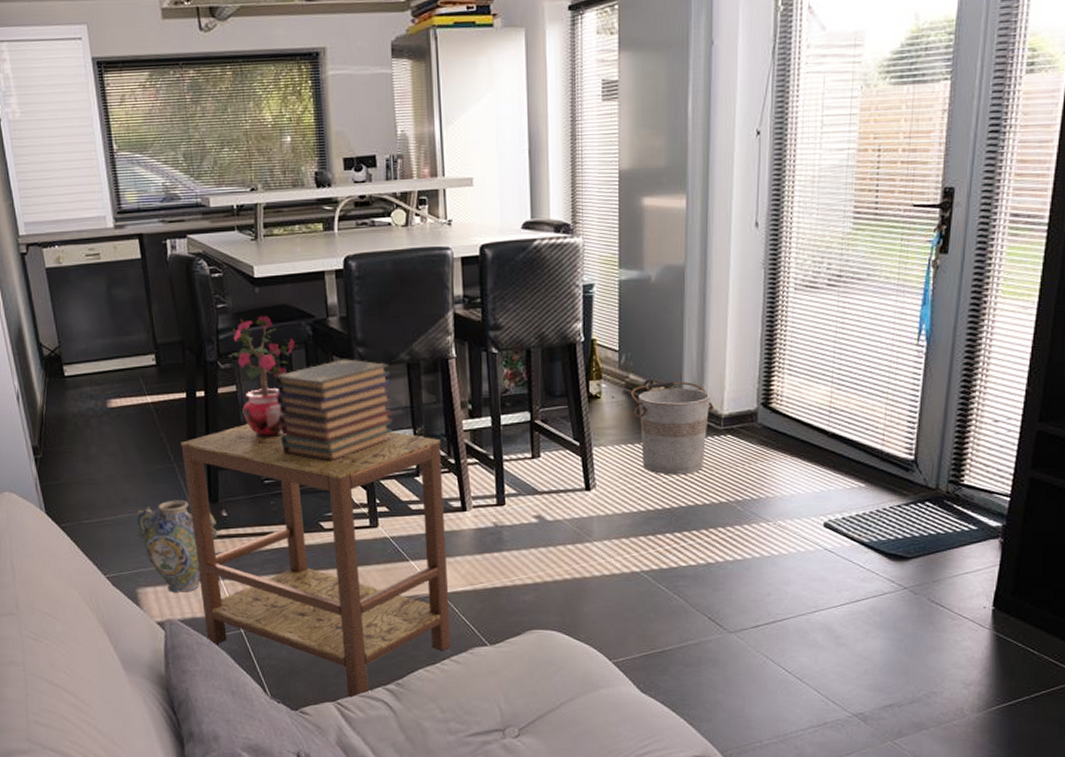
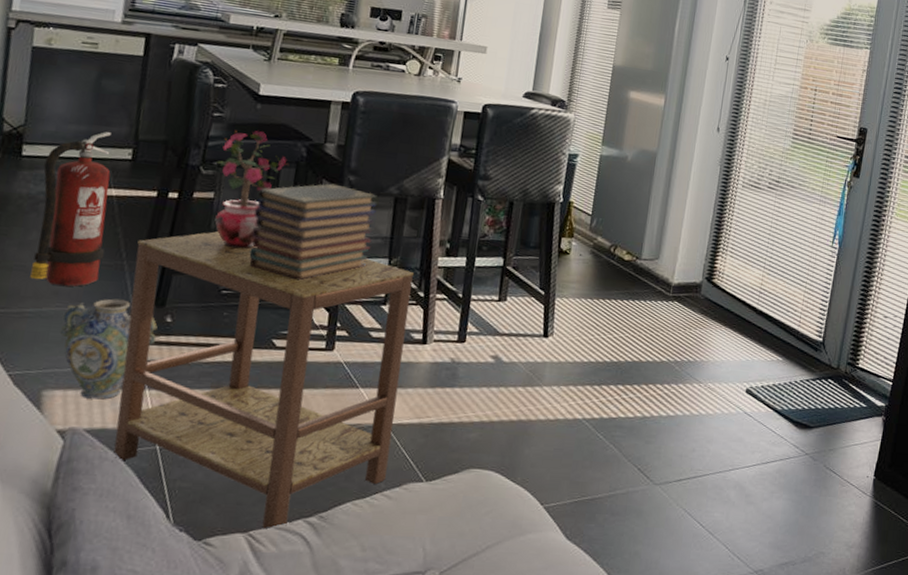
fire extinguisher: none [85,341,156,494] -> present [30,132,111,287]
bucket: present [630,381,714,475] -> none [596,247,667,333]

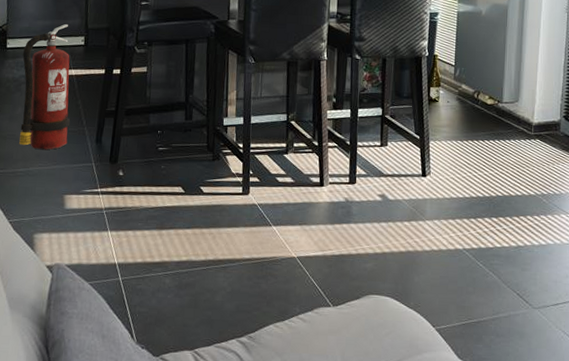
ceramic jug: present [60,298,158,400] -> none [43,158,113,240]
side table: present [113,231,415,530] -> none [88,99,309,348]
potted plant: present [214,129,288,249] -> none [147,13,201,113]
book stack: present [249,183,377,281] -> none [177,53,274,137]

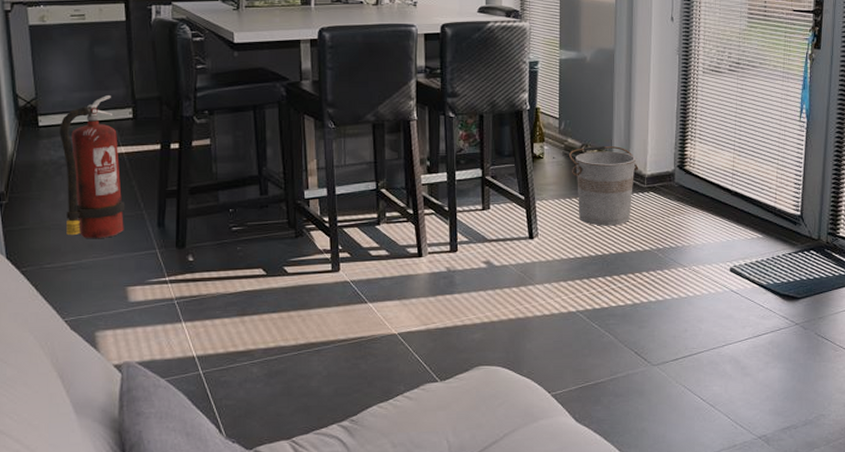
bucket: none [462,93,527,170] -> present [568,145,639,226]

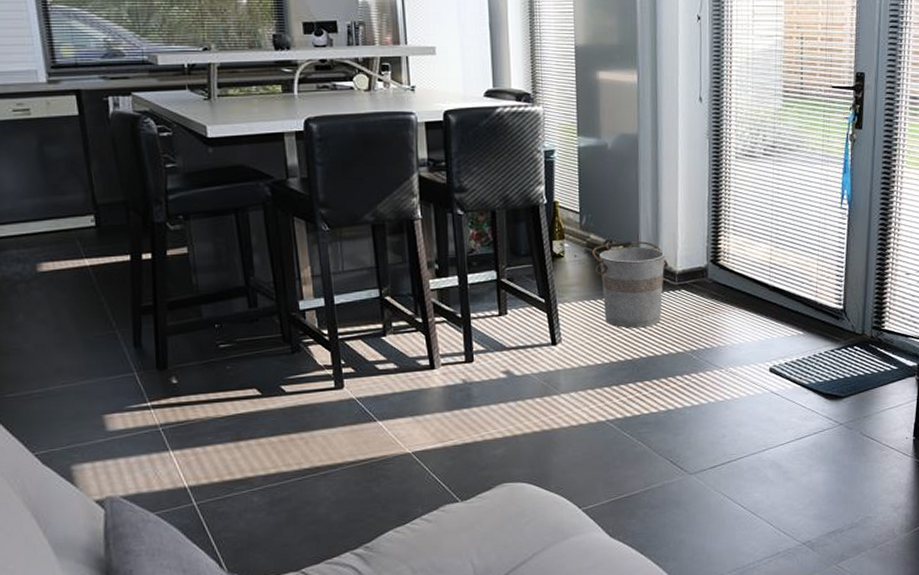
fire extinguisher: present [59,95,126,239] -> none [10,201,95,364]

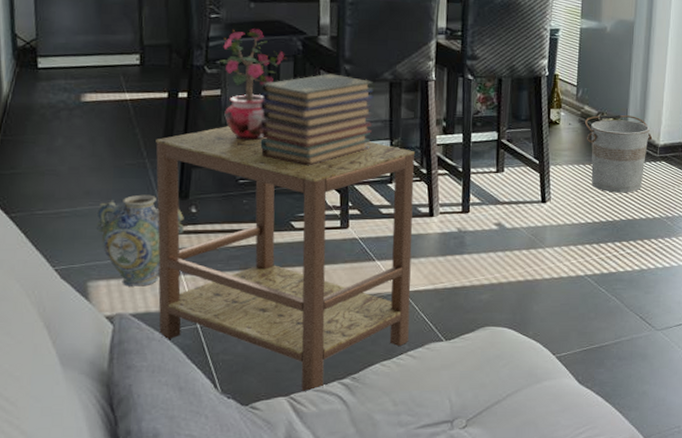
ceramic jug: none [71,367,167,468] -> present [96,194,185,286]
side table: none [124,287,422,566] -> present [156,126,416,392]
potted plant: none [182,175,255,301] -> present [219,28,286,141]
book stack: none [230,220,358,324] -> present [260,73,374,166]

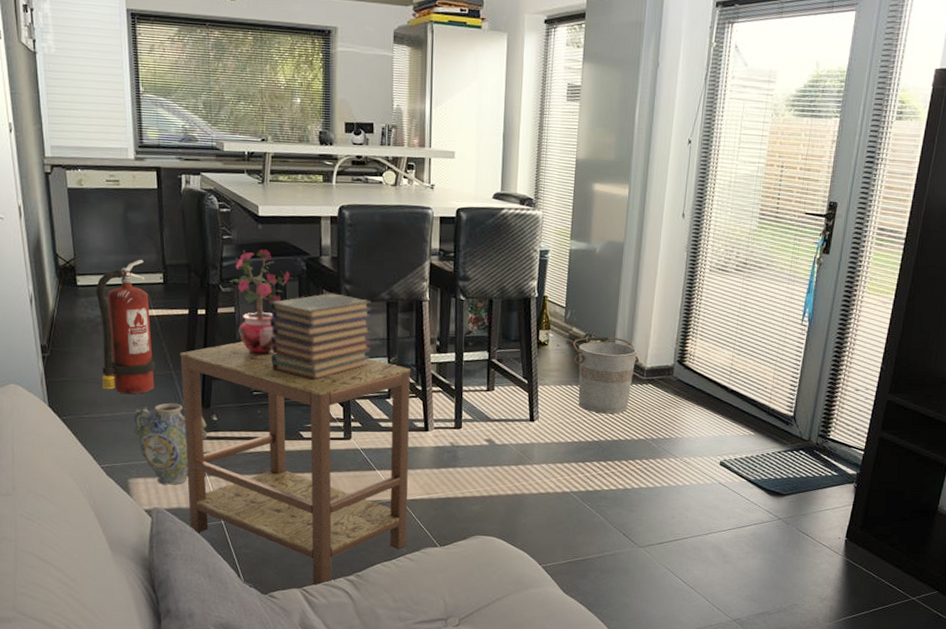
fire extinguisher: none [60,40,127,187] -> present [96,260,156,395]

